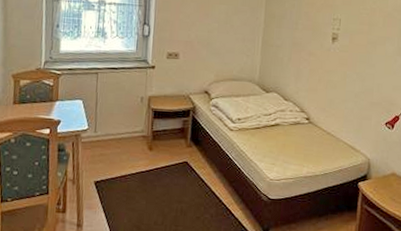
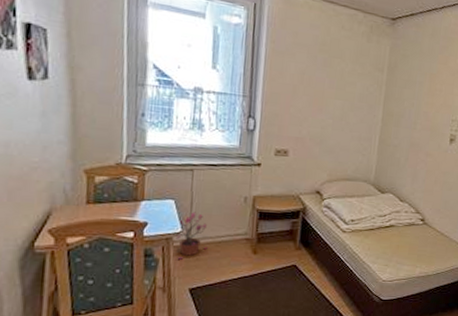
potted plant: none [83,111,110,154] -> present [176,212,207,260]

